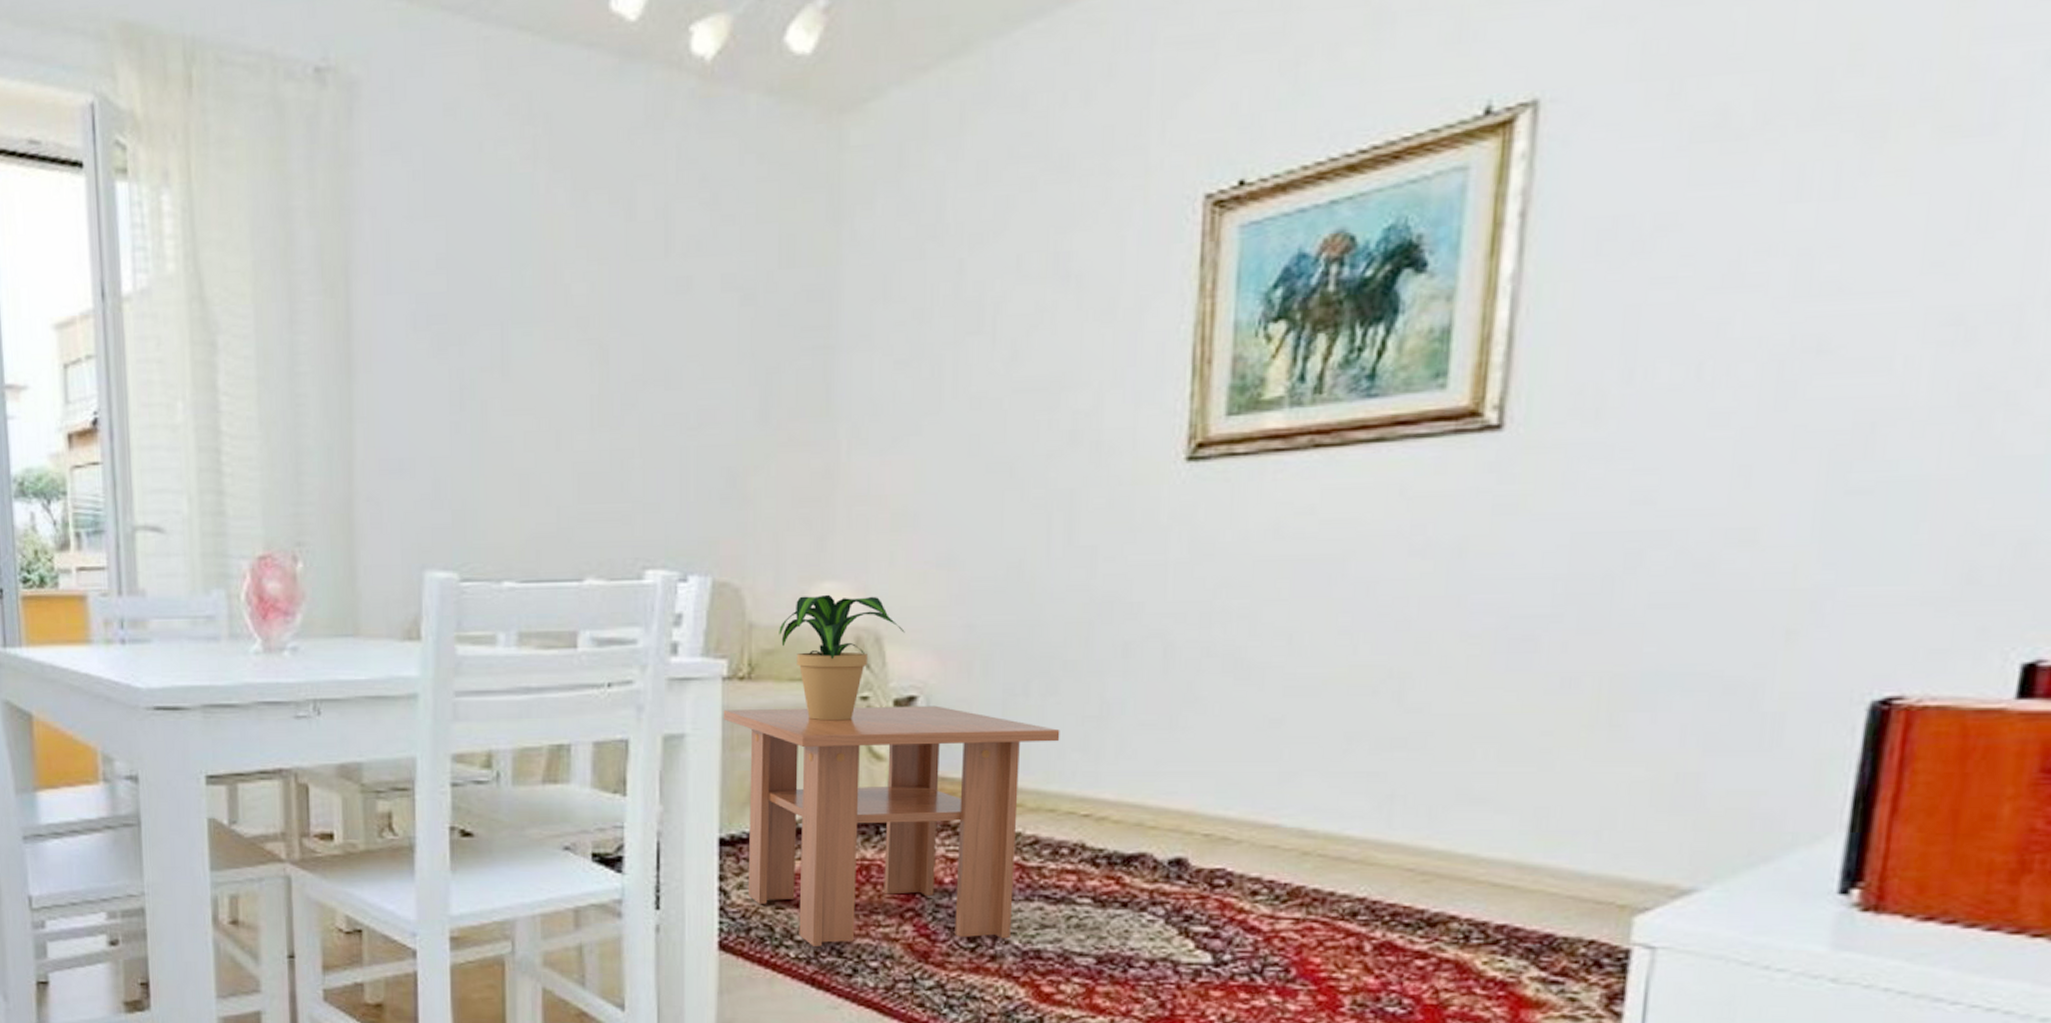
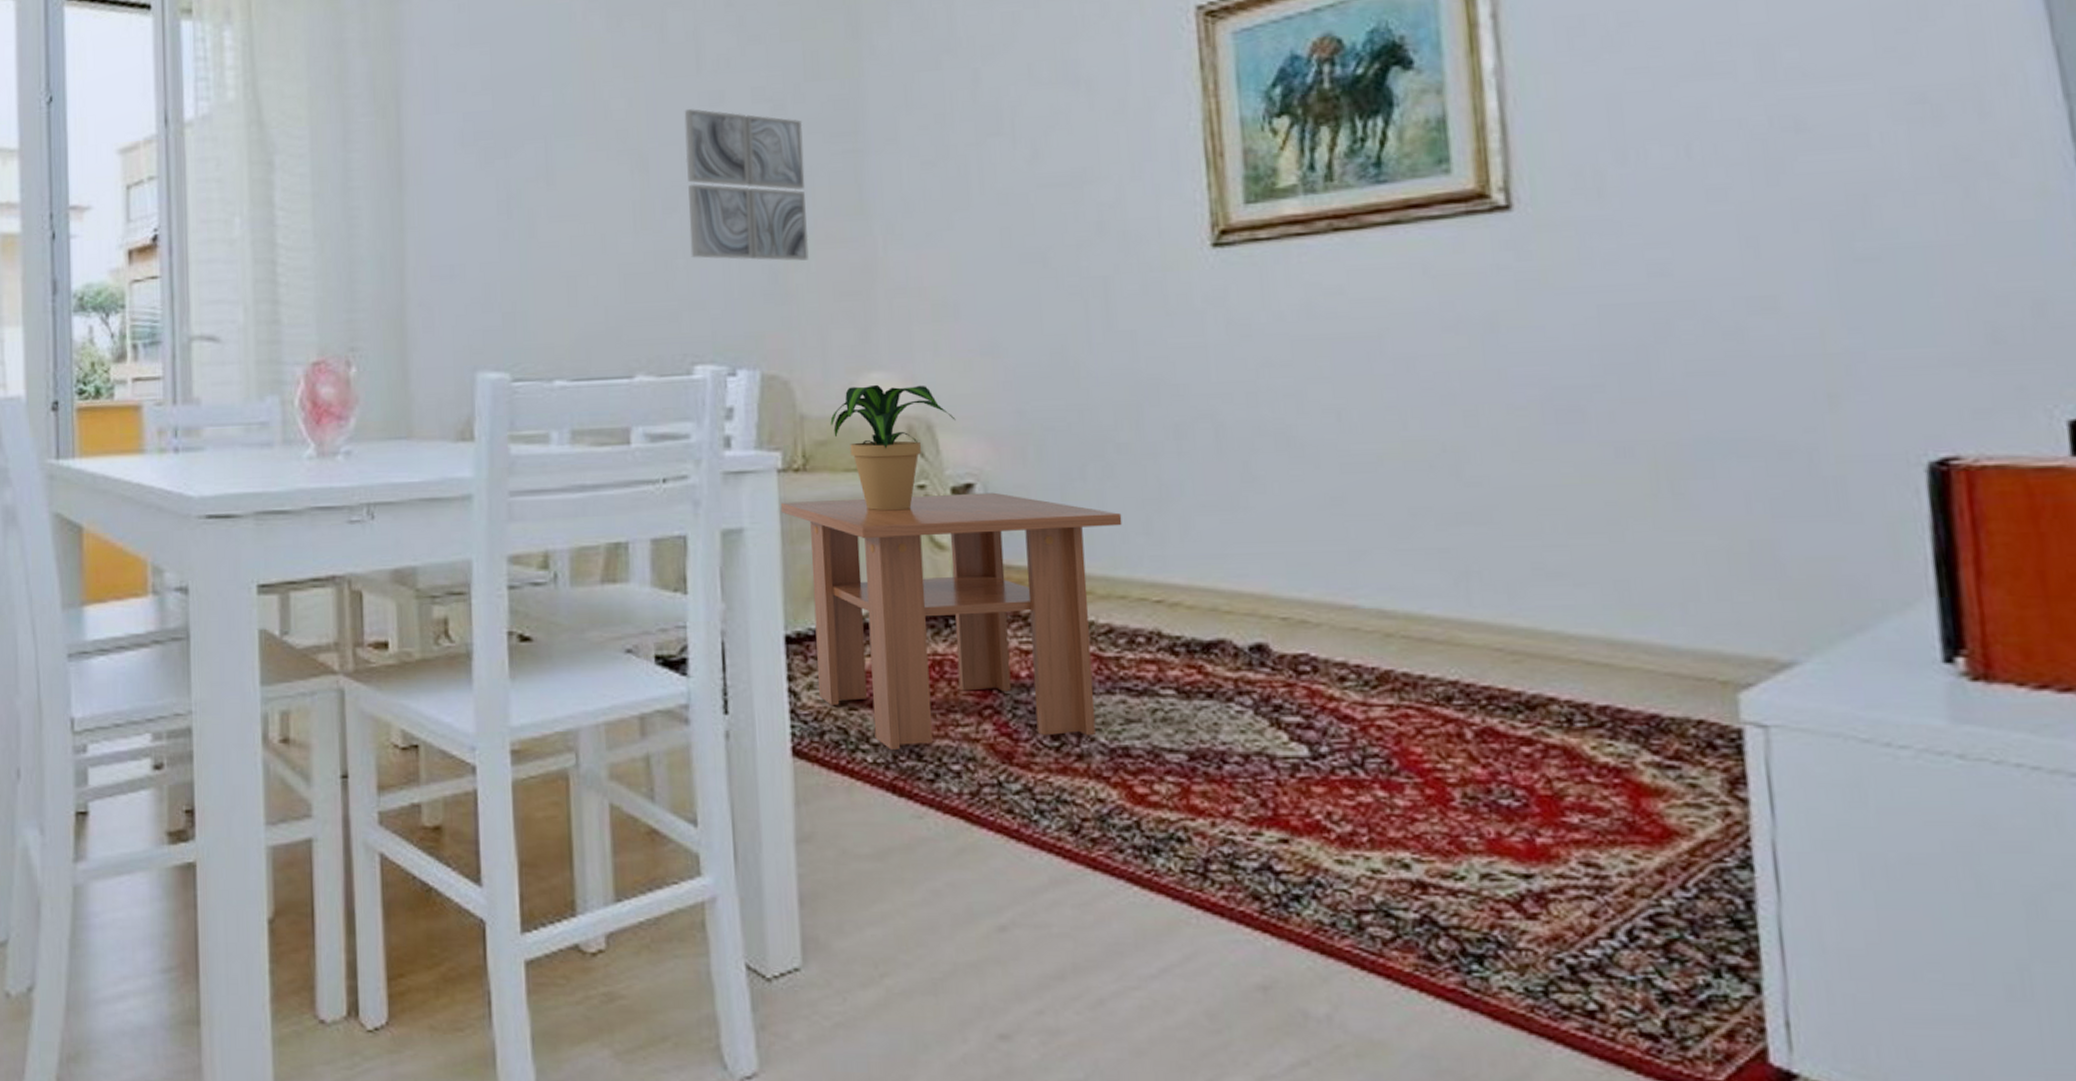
wall art: none [648,296,773,464] -> present [684,109,809,261]

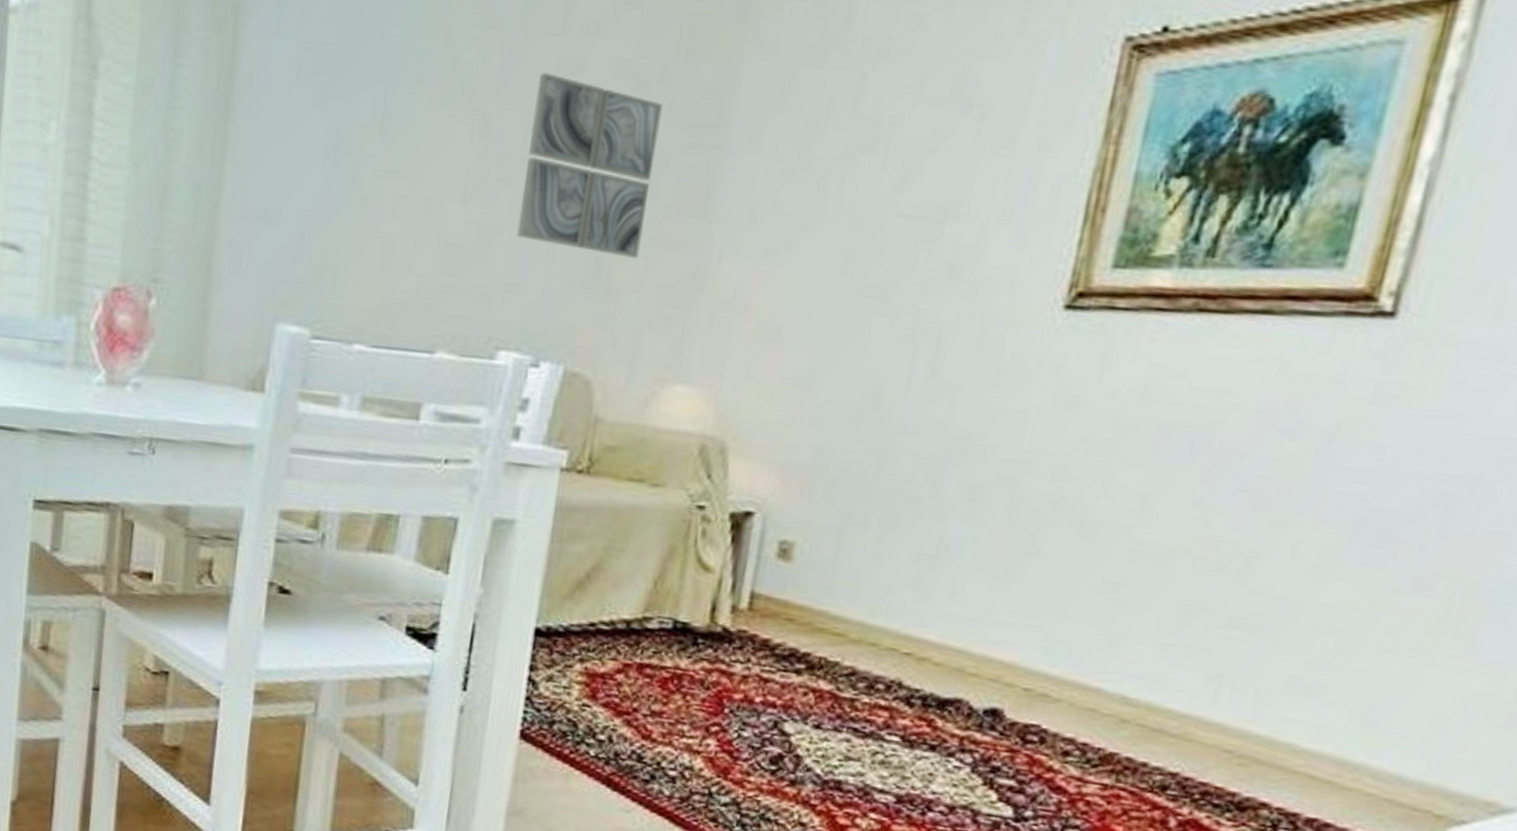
coffee table: present [780,492,1122,750] -> none [556,501,894,766]
potted plant: present [830,384,956,511] -> none [623,396,752,528]

